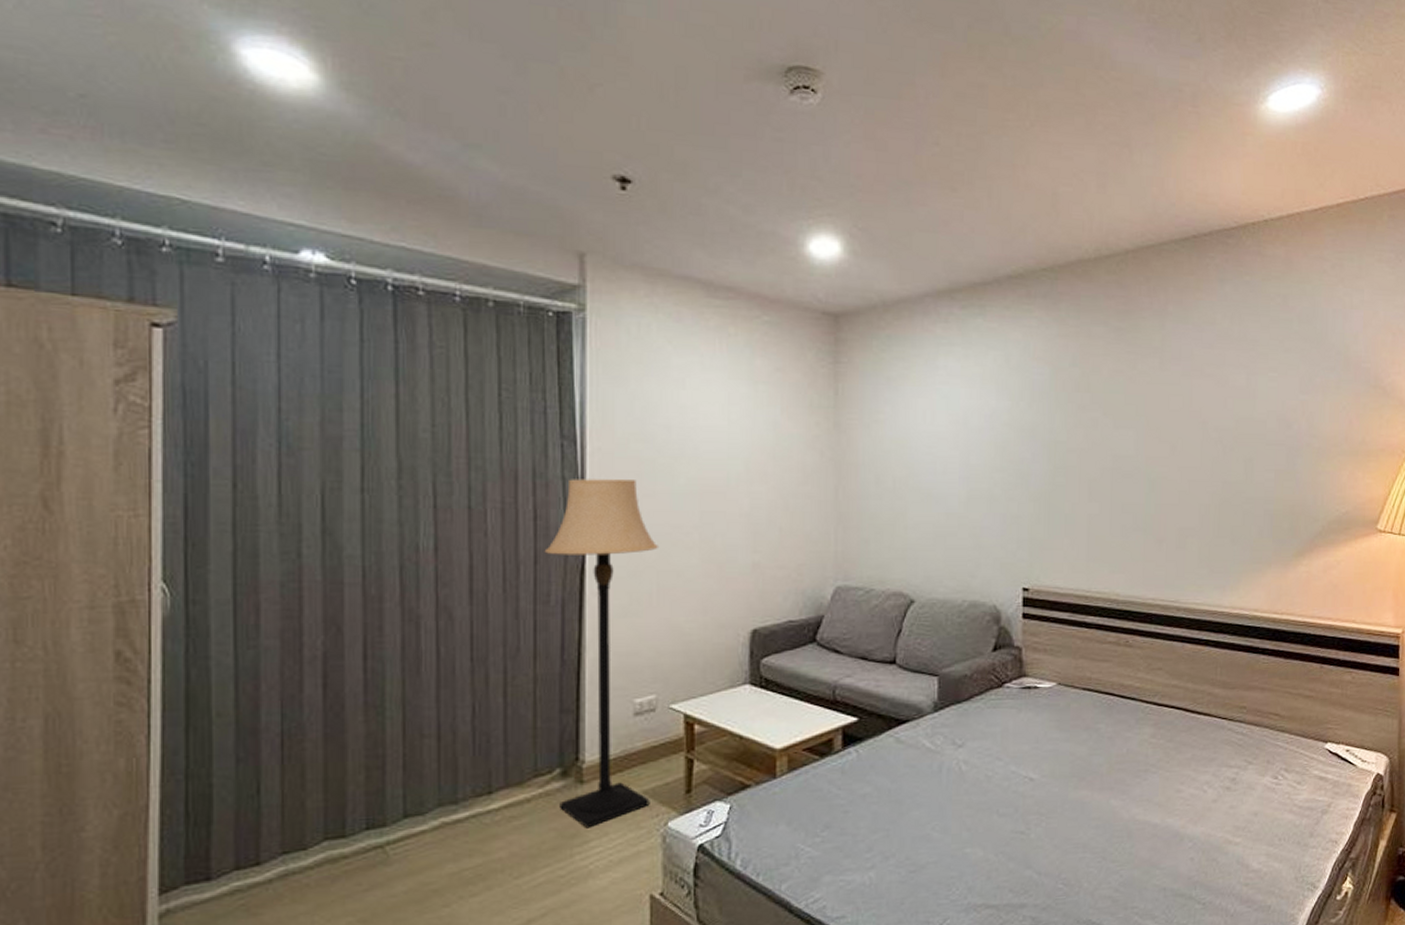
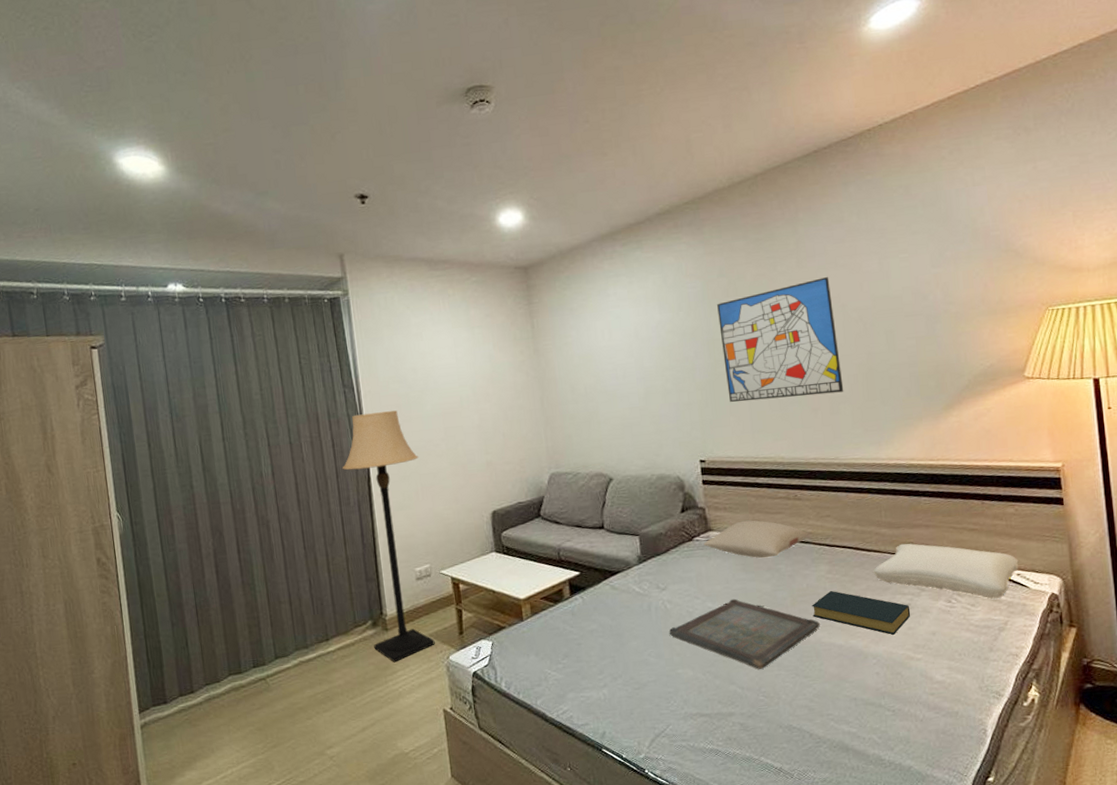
serving tray: none [960,762,1136,852] -> present [669,598,820,670]
pillow: none [1015,667,1136,715] -> present [703,520,808,559]
wall art: none [1064,386,1194,524] -> present [717,277,844,402]
hardback book: none [1129,758,1235,814] -> present [812,590,911,635]
pillow: none [1200,707,1349,778] -> present [873,543,1019,600]

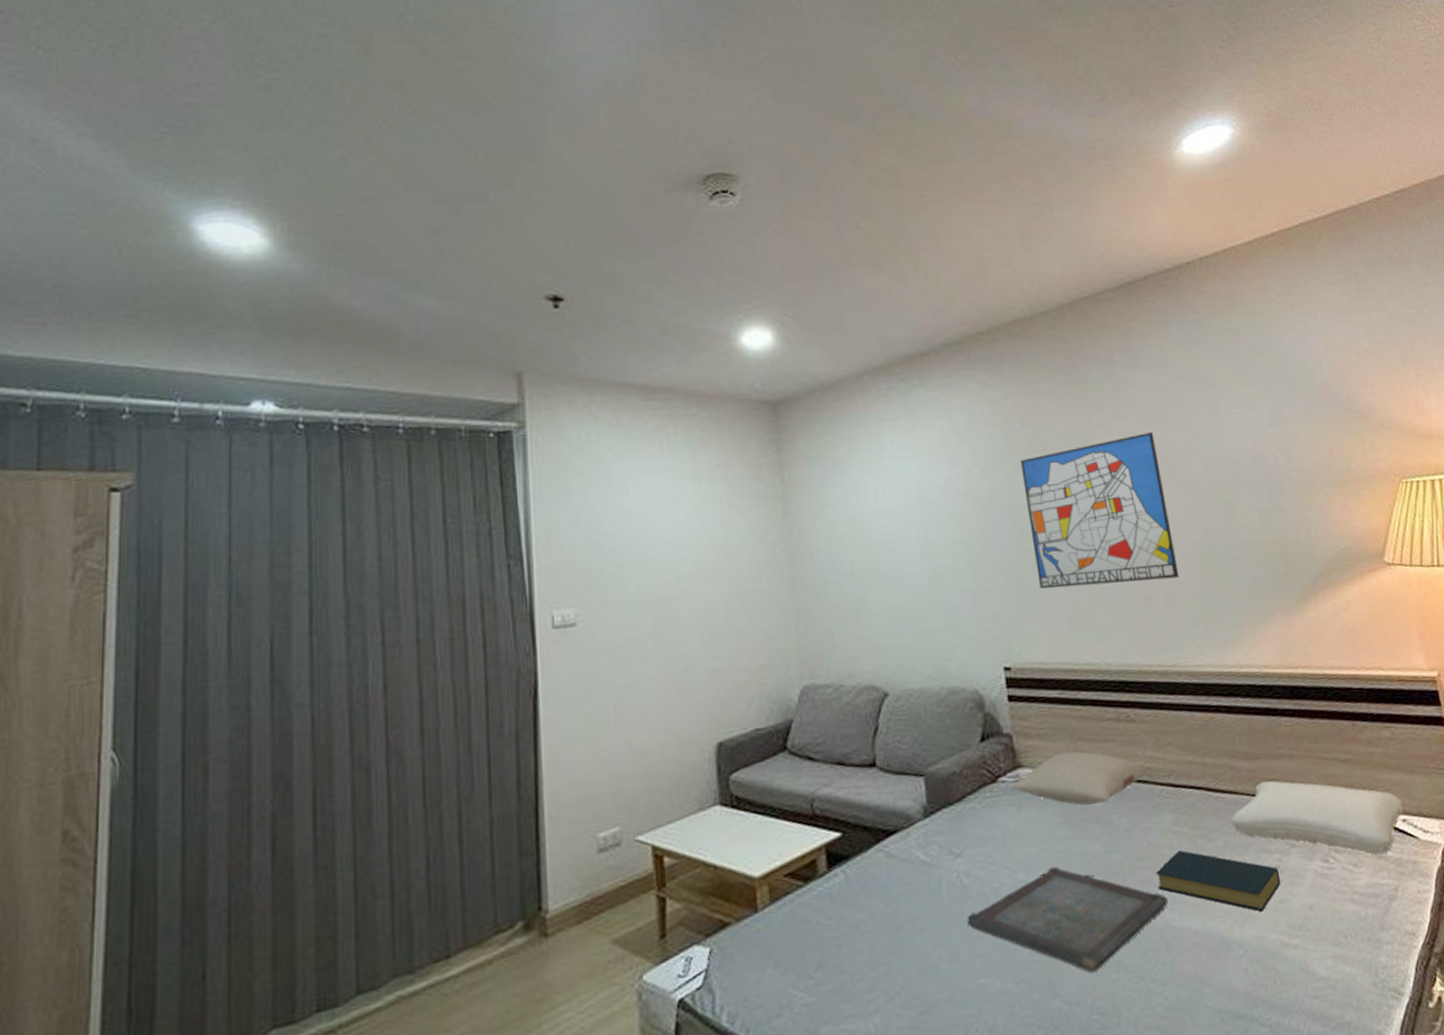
lamp: present [342,410,435,663] -> none [495,593,622,991]

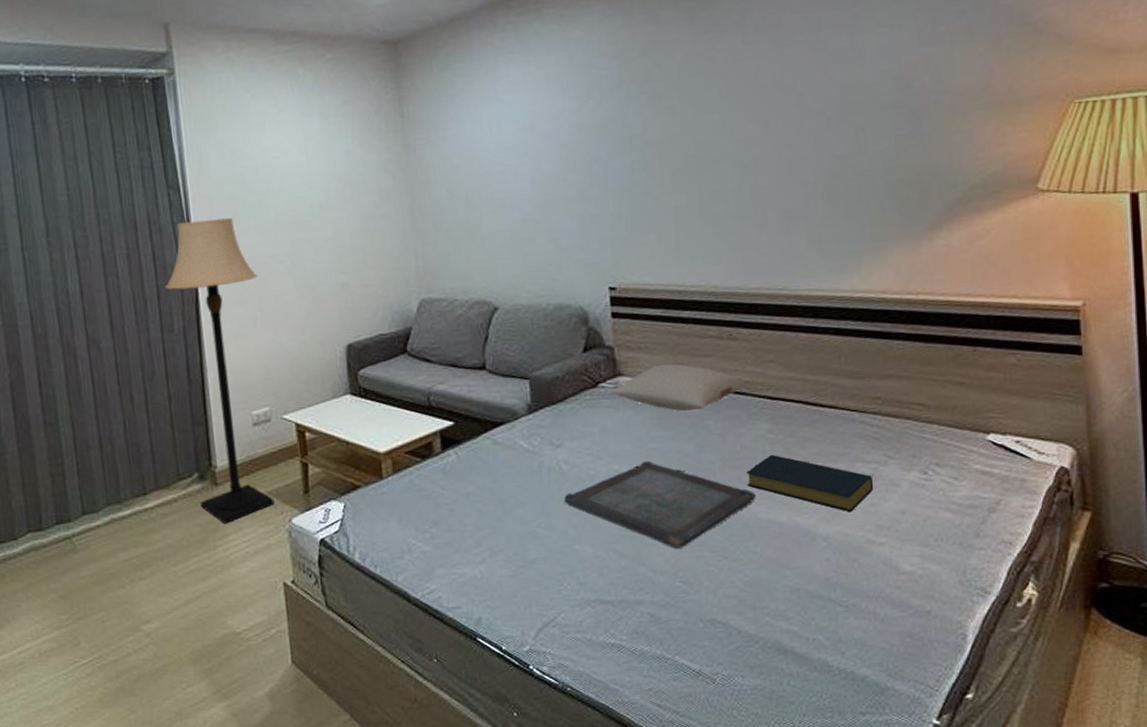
lamp: none [495,593,622,991] -> present [164,218,275,524]
wall art: present [1020,432,1180,589] -> none [637,57,798,216]
pillow: present [1230,780,1404,856] -> none [827,398,1019,473]

